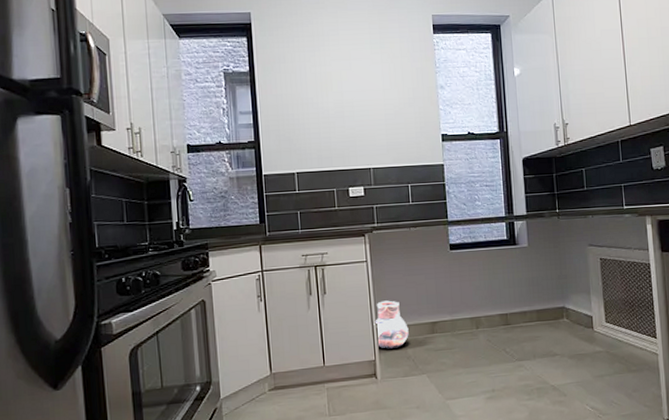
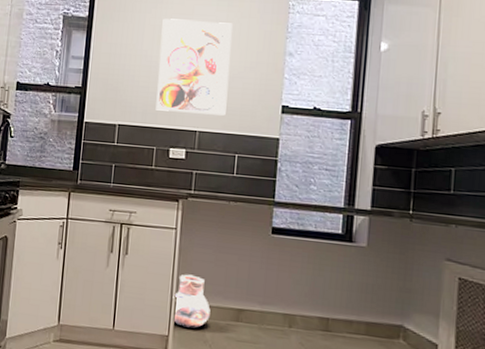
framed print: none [323,64,394,154] -> present [155,18,233,116]

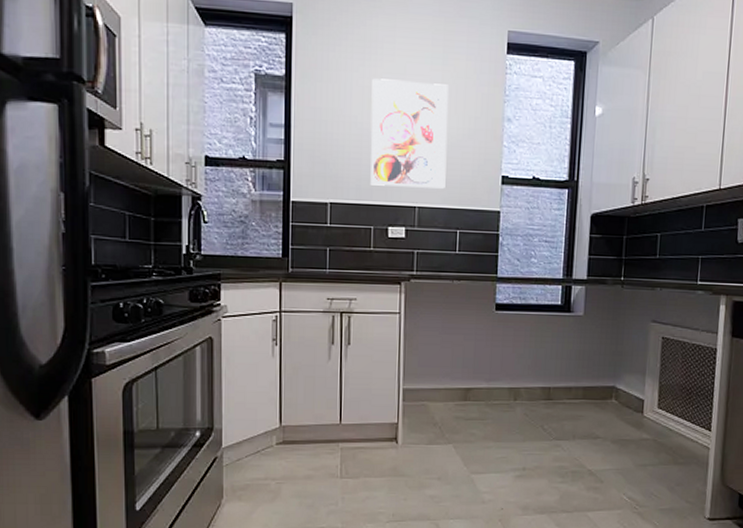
ceramic pot: present [172,274,211,329] -> none [400,359,439,413]

